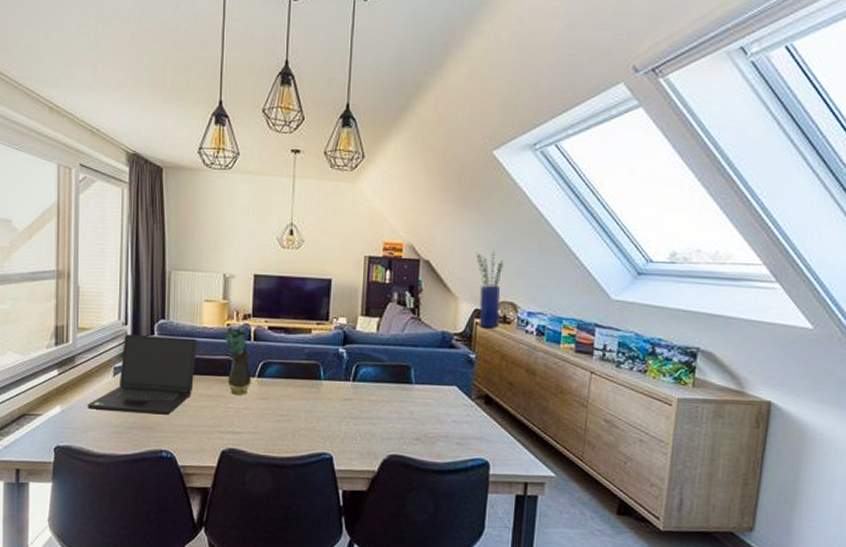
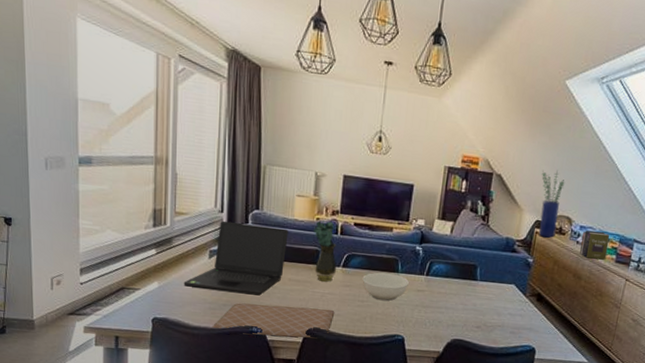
placemat: none [116,424,252,462] -> present [210,303,335,339]
bowl: none [280,380,333,414] -> present [362,272,409,301]
books: none [531,316,565,350] -> present [580,230,610,260]

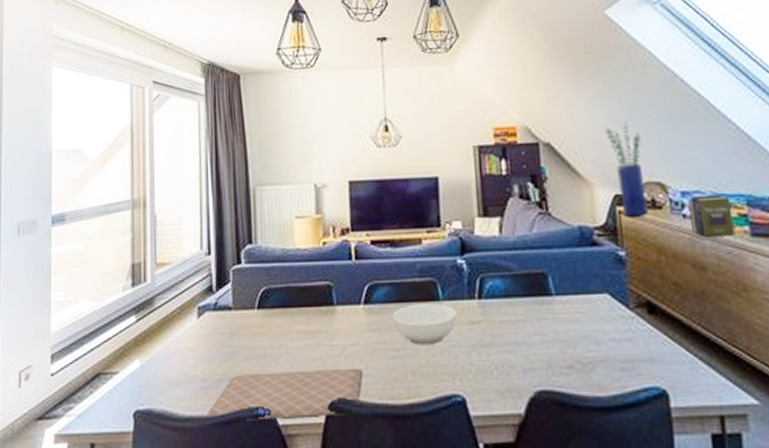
laptop: present [183,220,289,296] -> none [169,263,291,361]
vase: present [314,218,337,282] -> none [321,241,358,328]

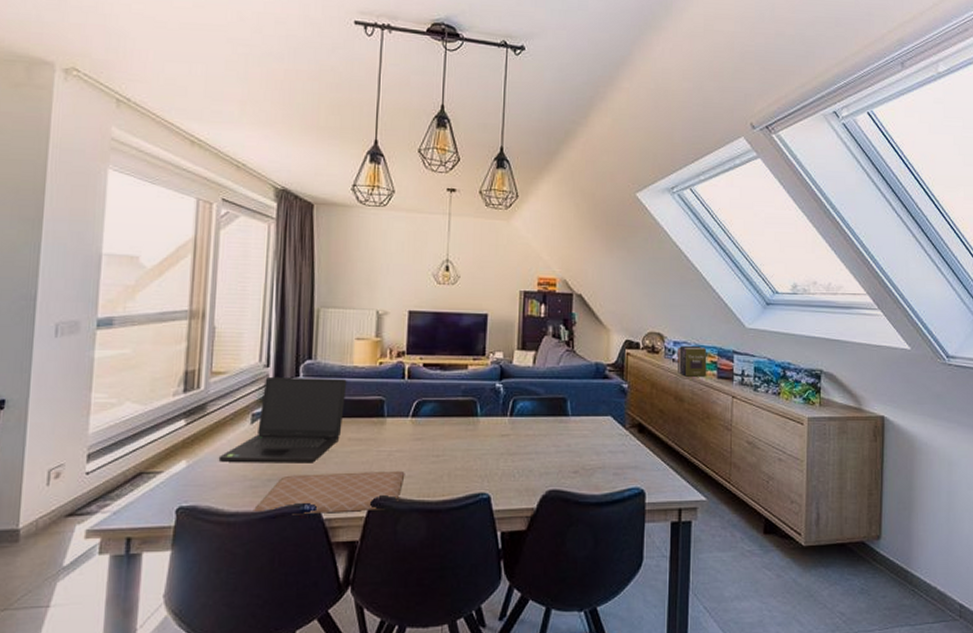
laptop: none [169,263,291,361] -> present [218,376,347,463]
bowl: present [392,303,457,346] -> none [436,418,490,453]
vase: present [605,122,648,217] -> none [625,284,649,358]

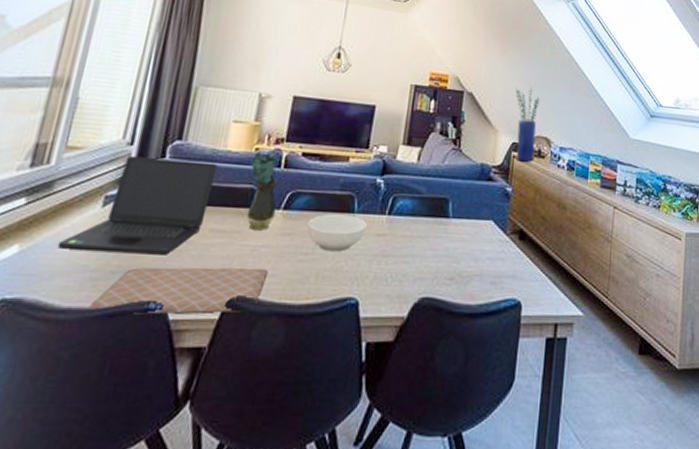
vase: none [376,362,406,437] -> present [246,148,278,230]
bowl: none [436,418,490,453] -> present [307,213,367,252]
vase: none [625,284,649,358] -> present [516,87,539,162]
books: present [677,345,707,377] -> none [562,151,592,185]

